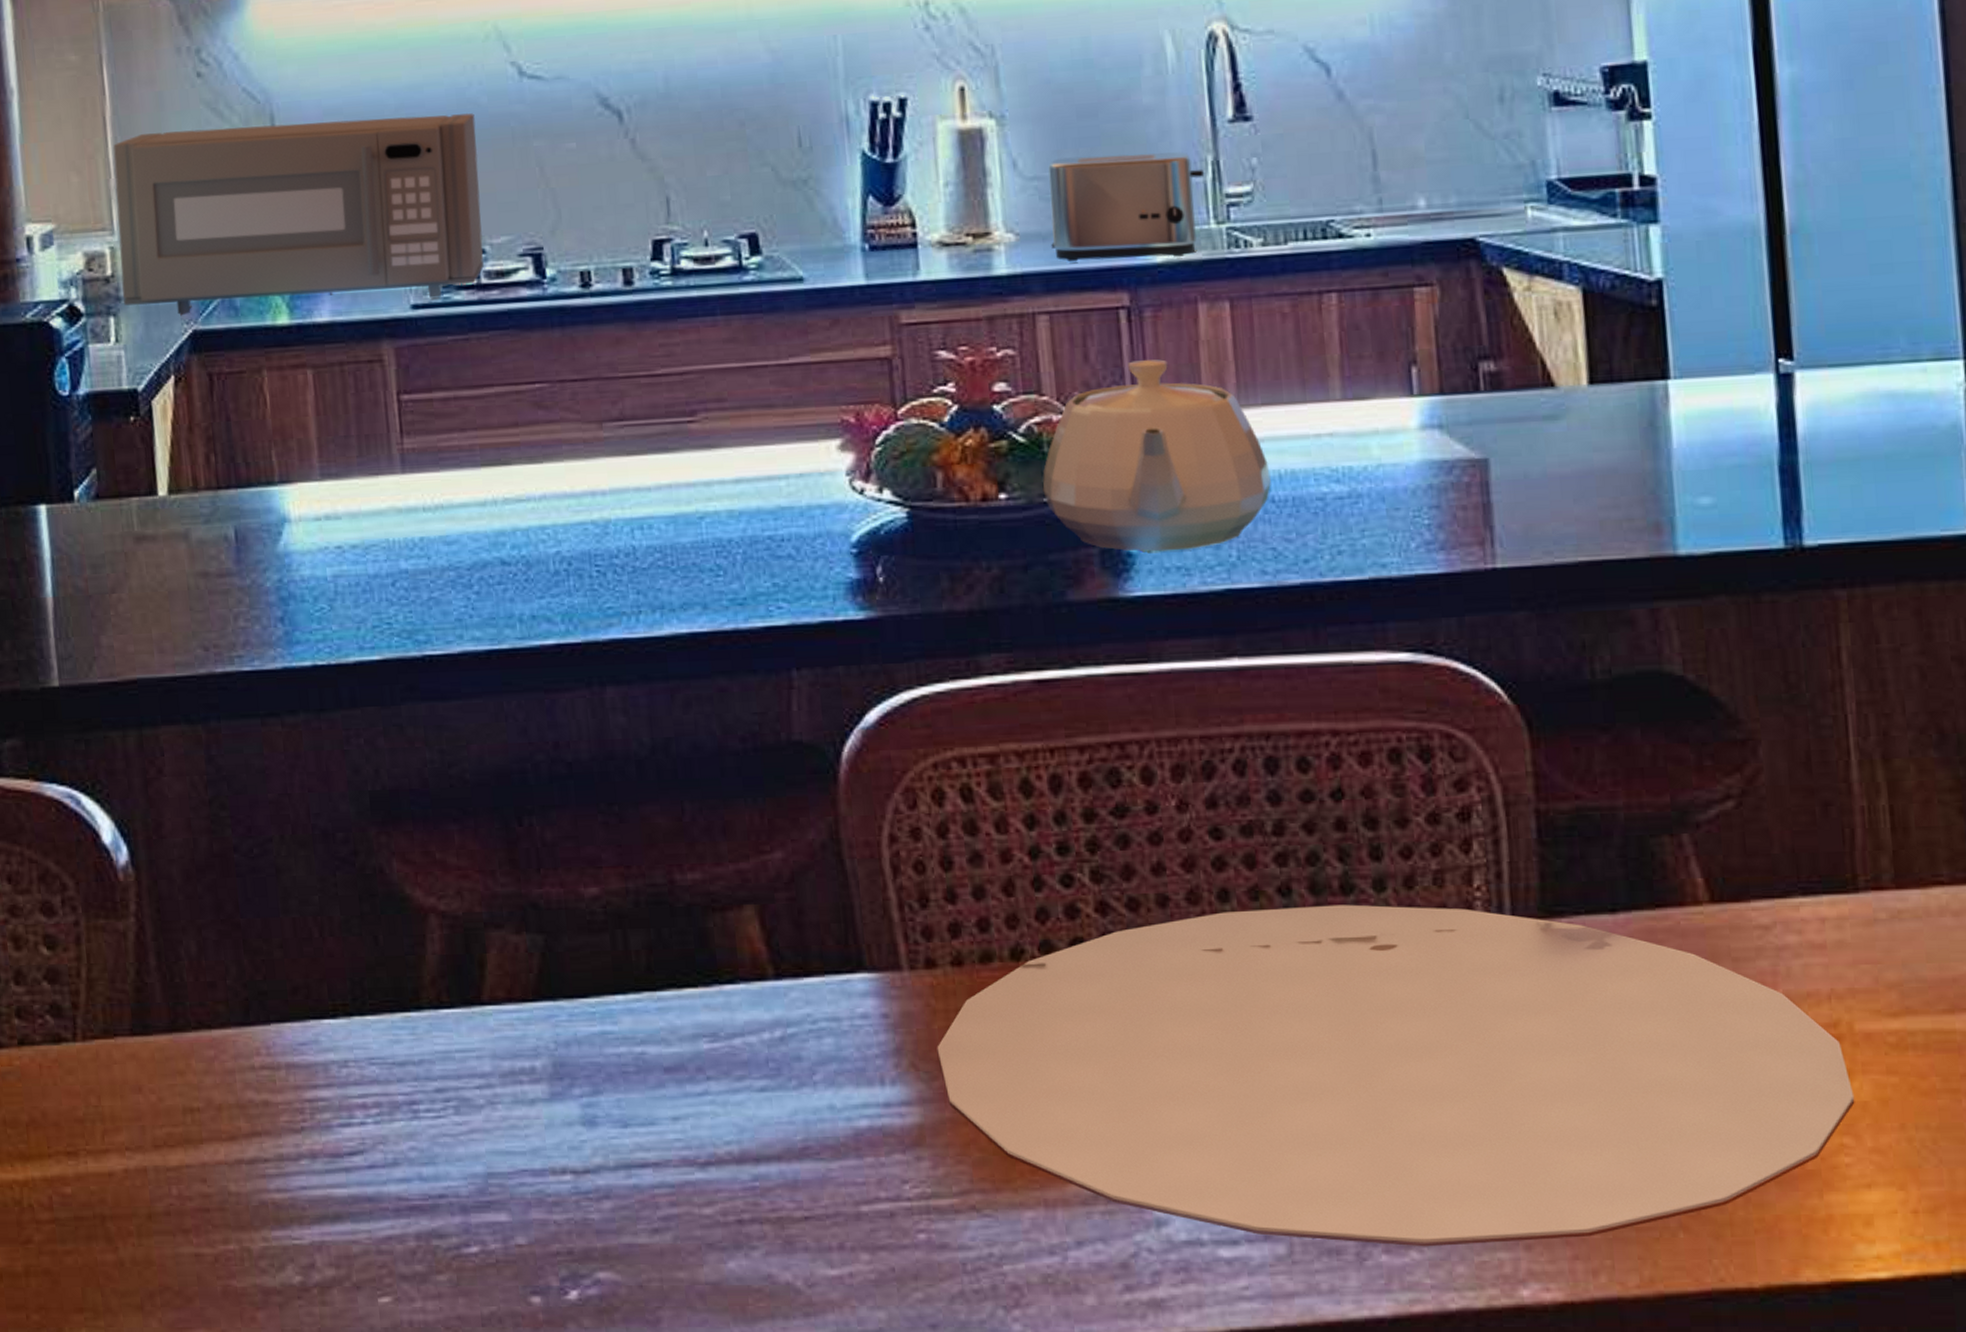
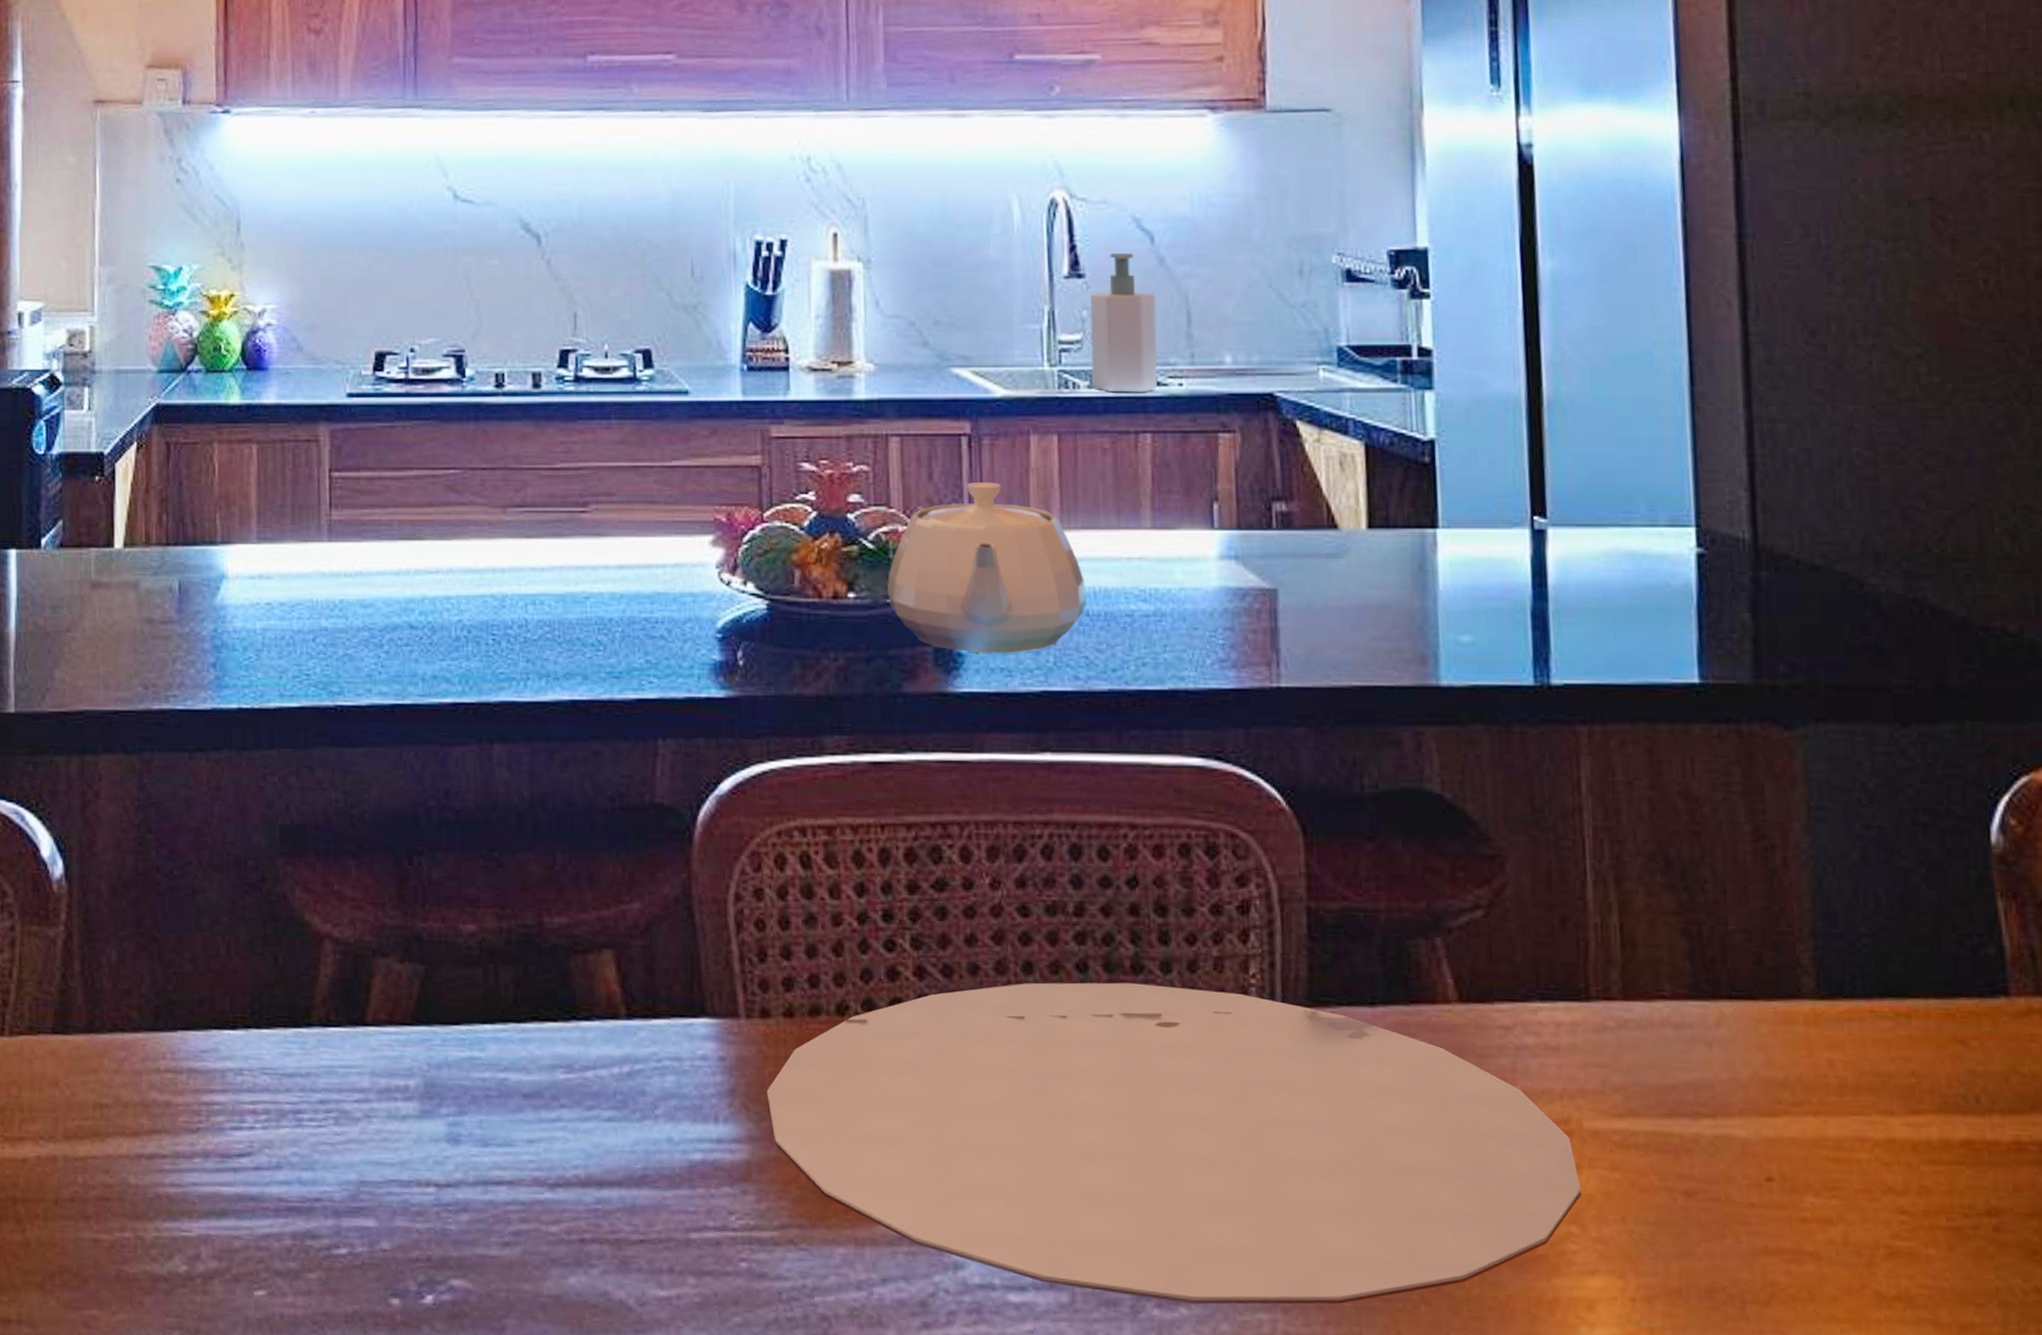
microwave: present [113,113,484,315] -> none [97,228,414,389]
toaster: present [1048,152,1205,262] -> none [905,300,1041,393]
soap bottle: none [1259,88,1342,248] -> present [1090,252,1158,393]

